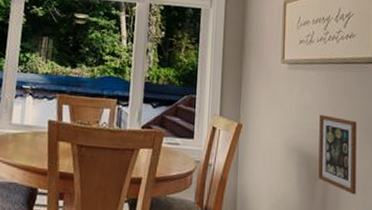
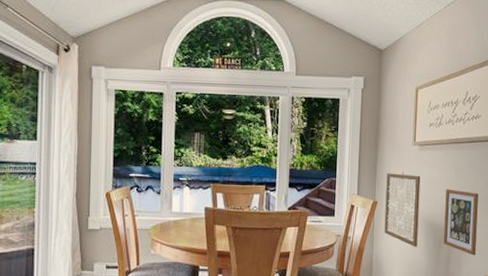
wall art: none [250,92,291,181] -> present [384,172,421,247]

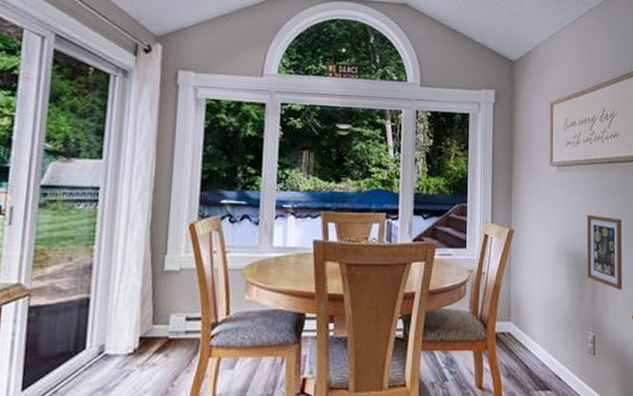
wall art: present [384,172,421,247] -> none [522,196,560,282]

